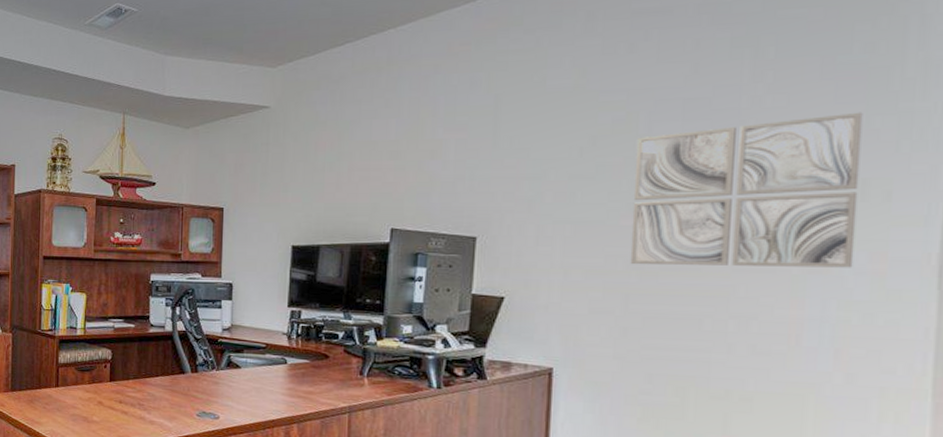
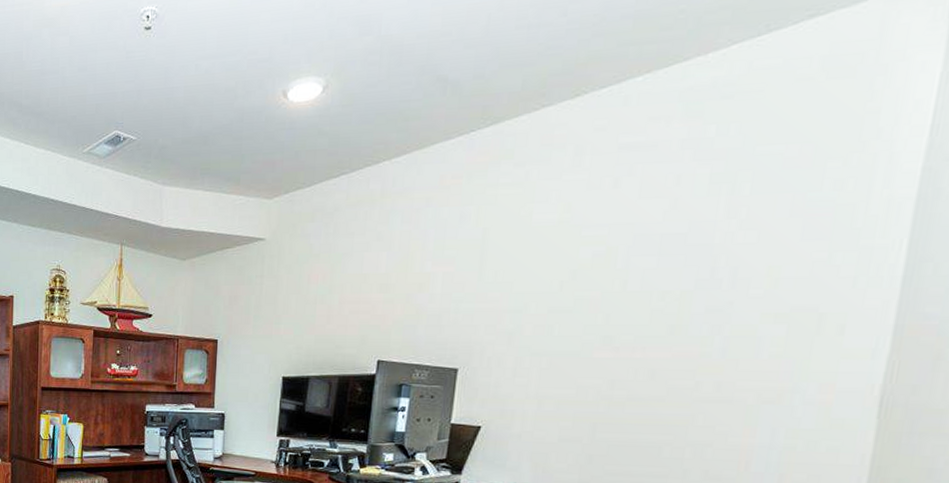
wall art: present [630,112,863,268] -> none [599,248,827,398]

